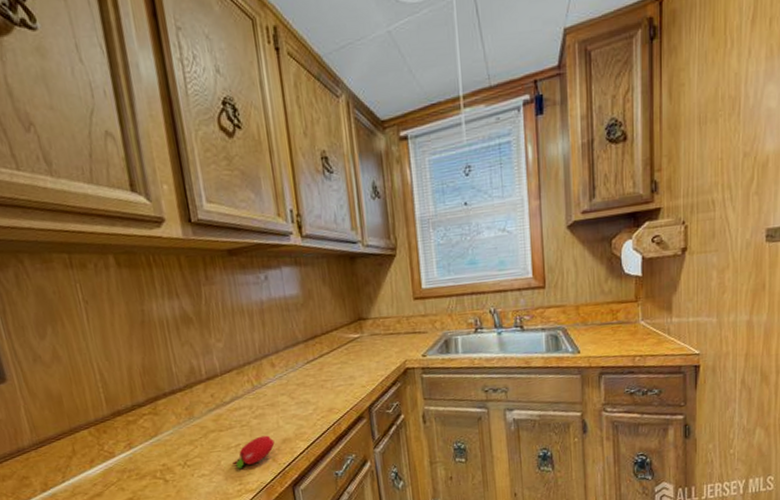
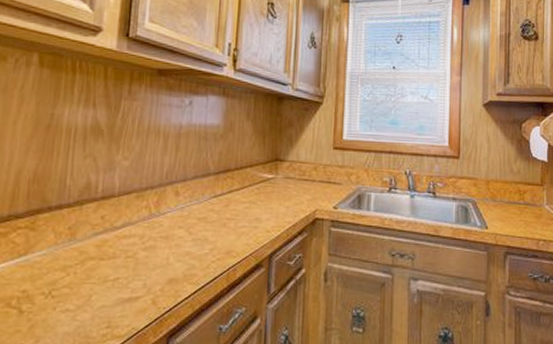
fruit: present [232,435,275,469] -> none [105,272,159,307]

